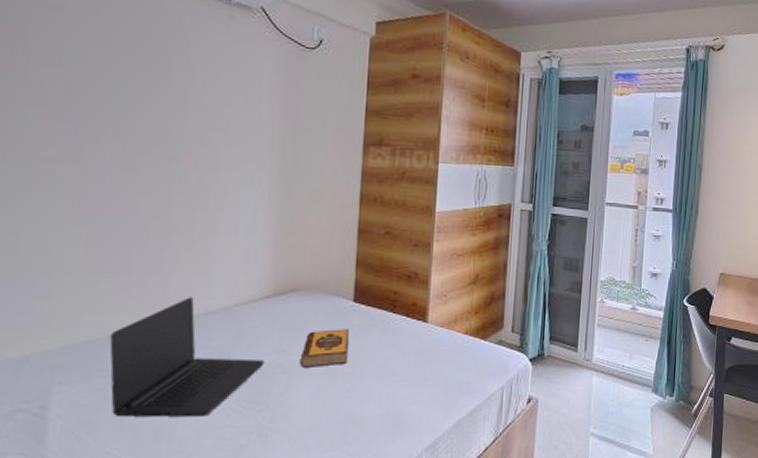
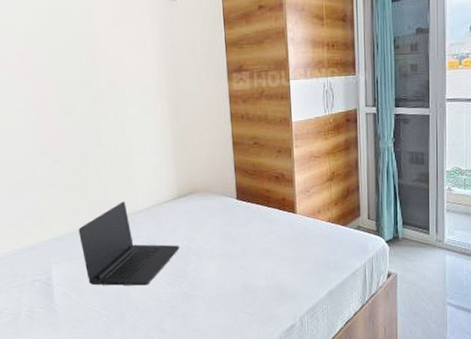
hardback book: present [299,329,349,368] -> none [203,221,238,251]

